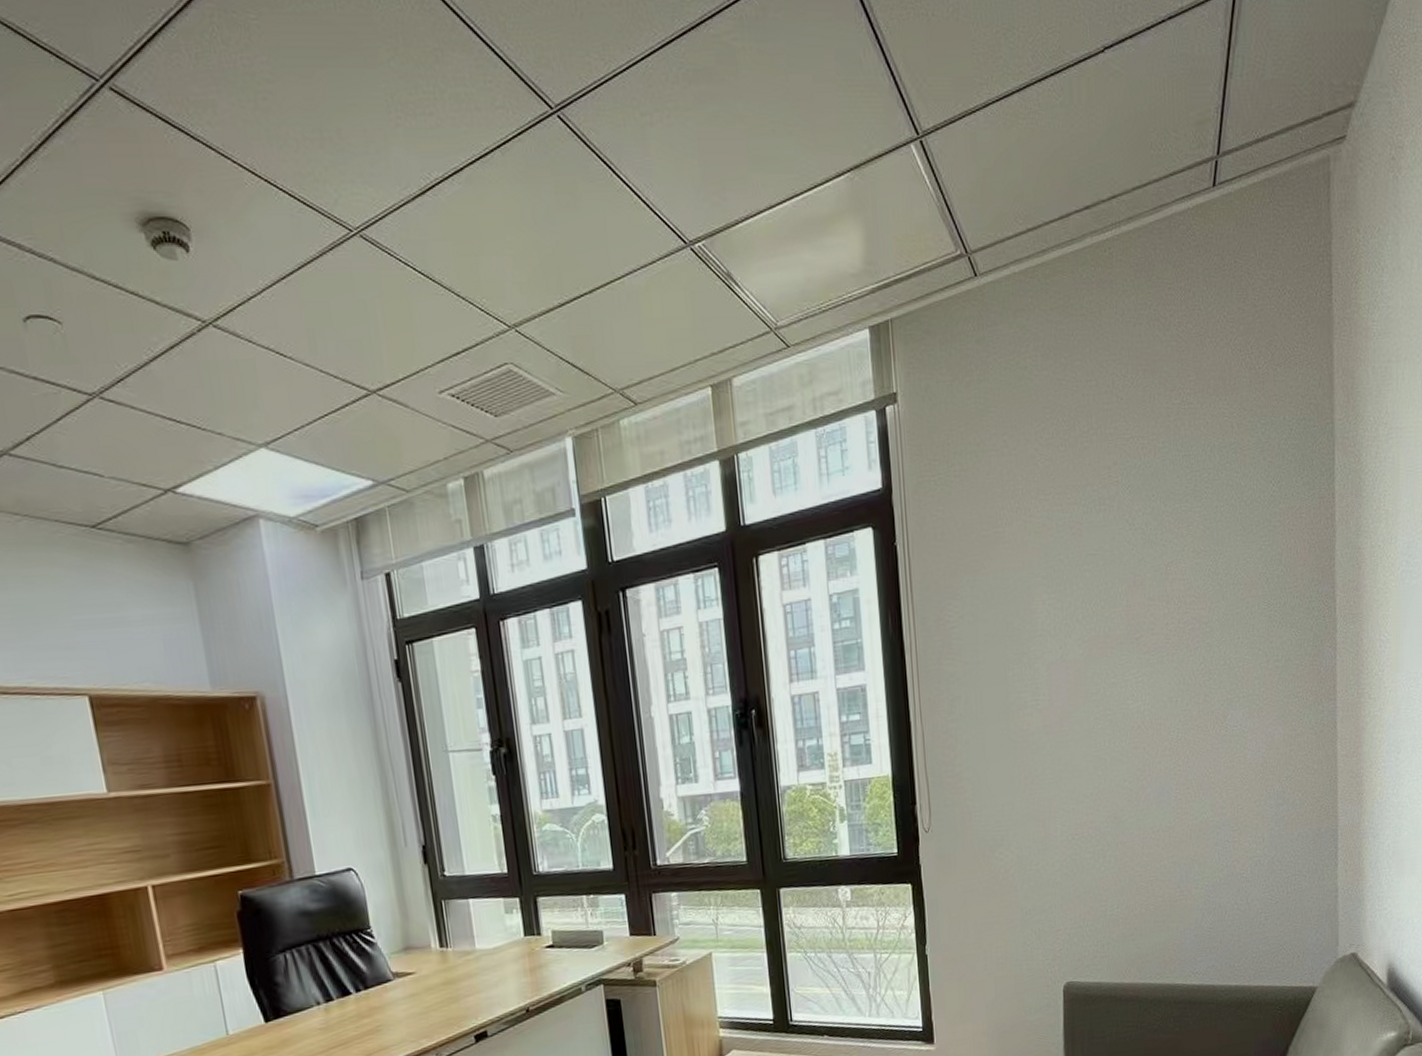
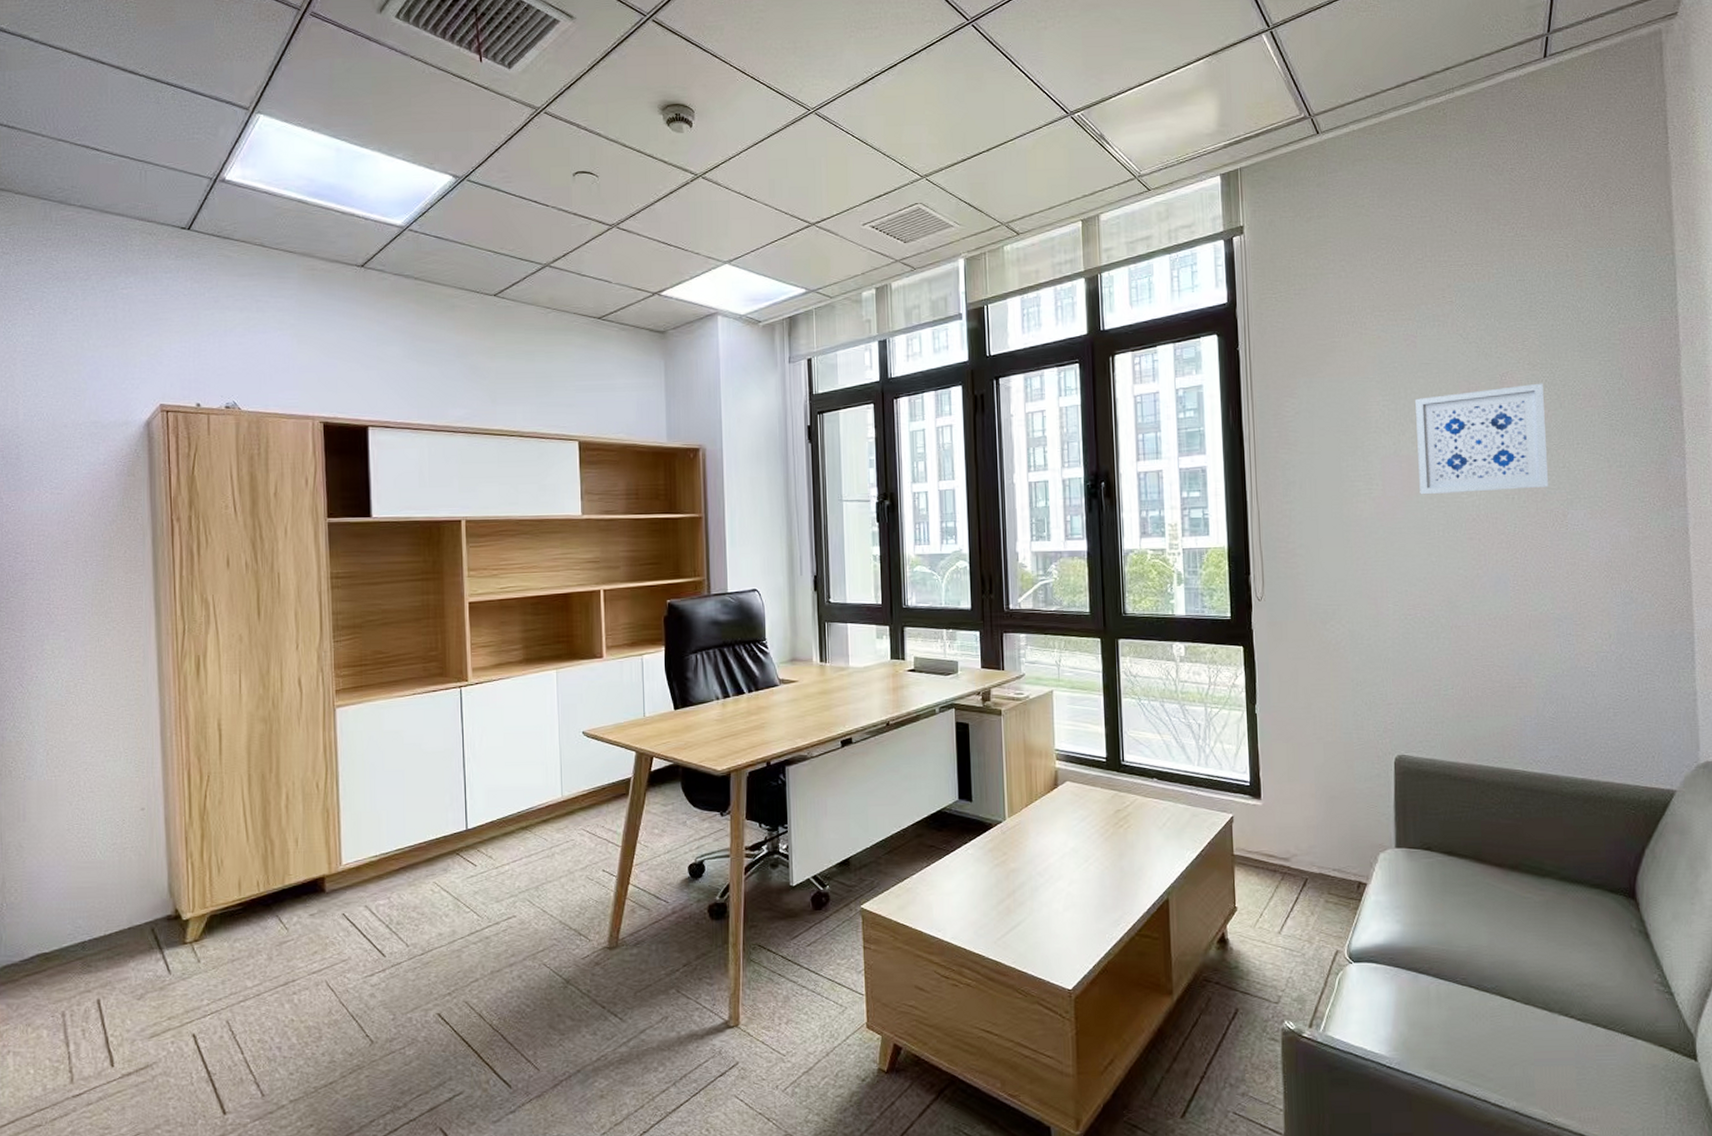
wall art: none [1081,572,1210,704] -> present [1415,383,1548,495]

